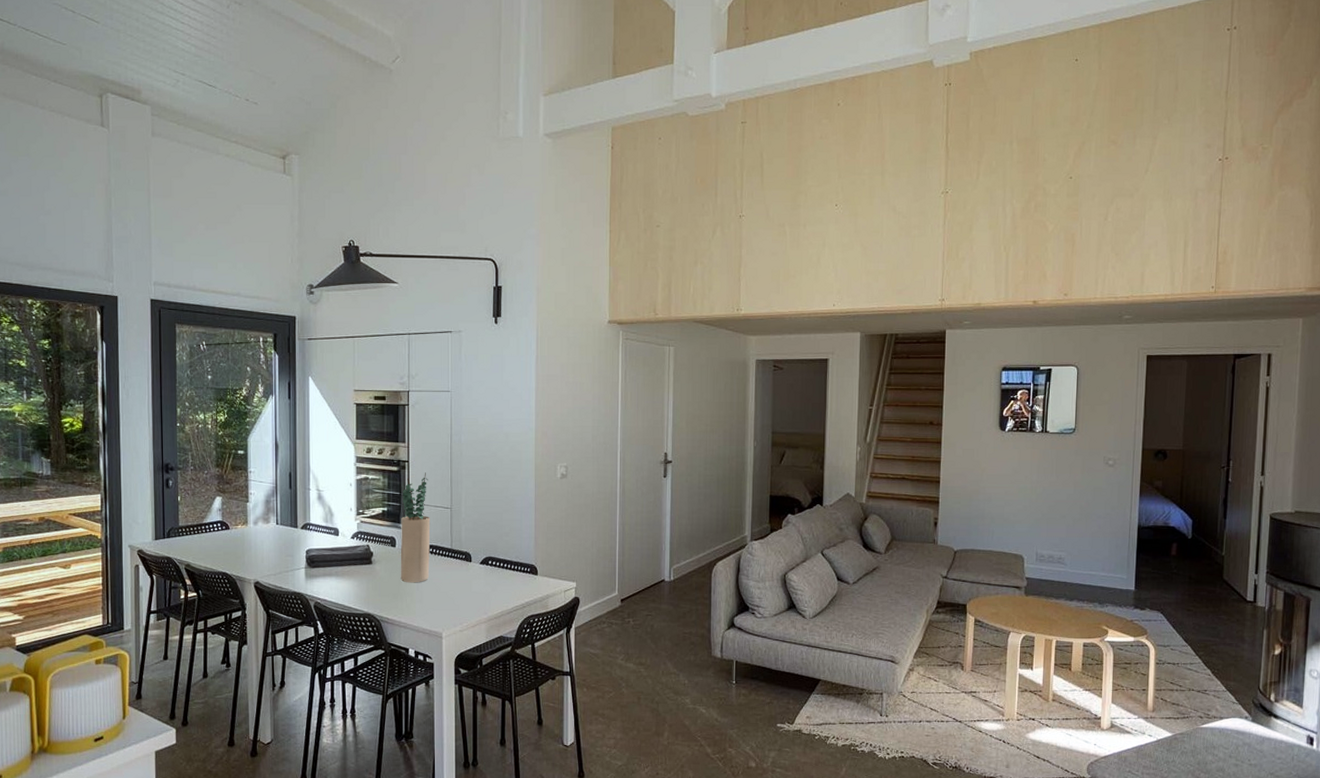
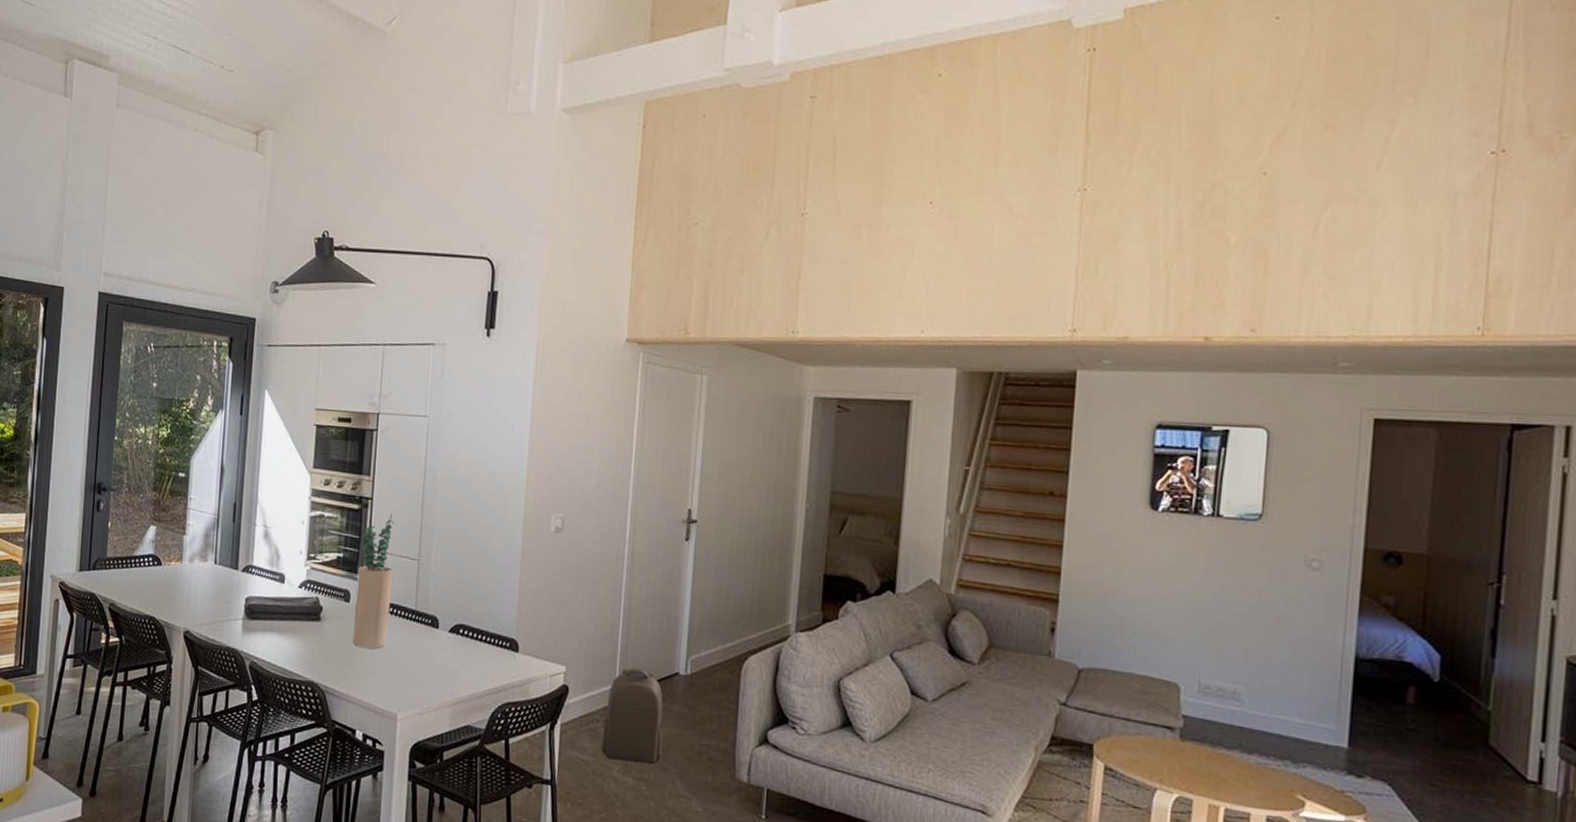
backpack: none [607,579,655,651] -> present [600,668,663,764]

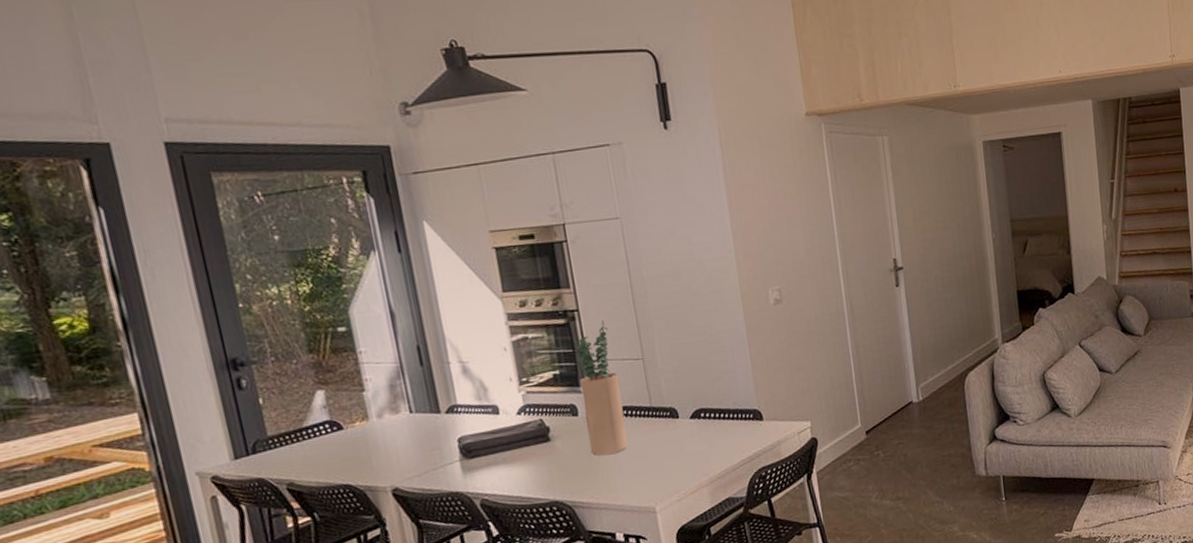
backpack: present [600,668,663,764] -> none [854,406,912,490]

